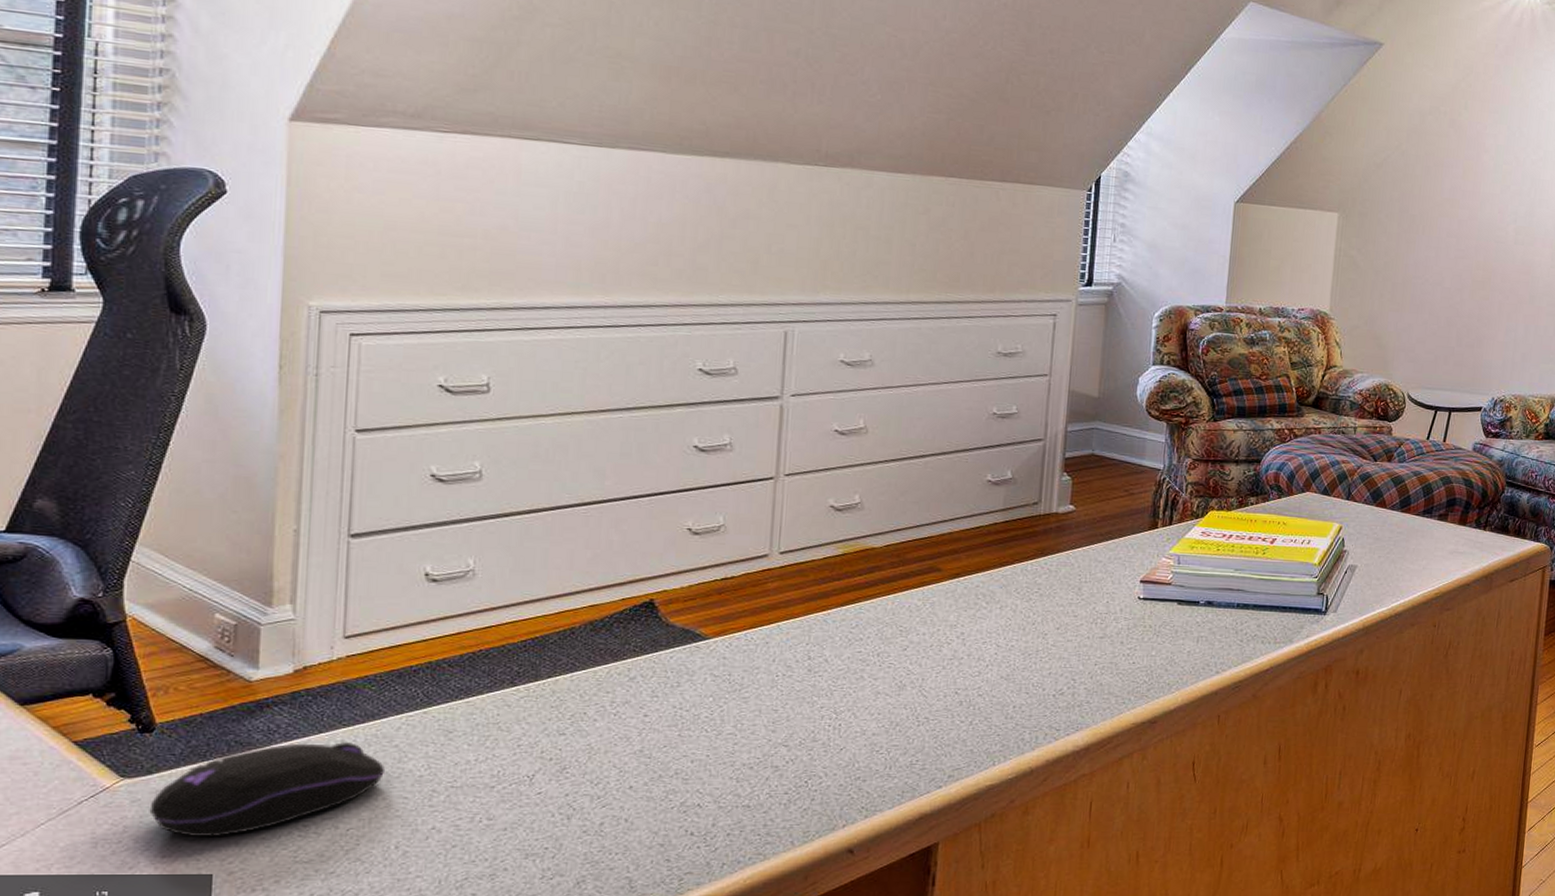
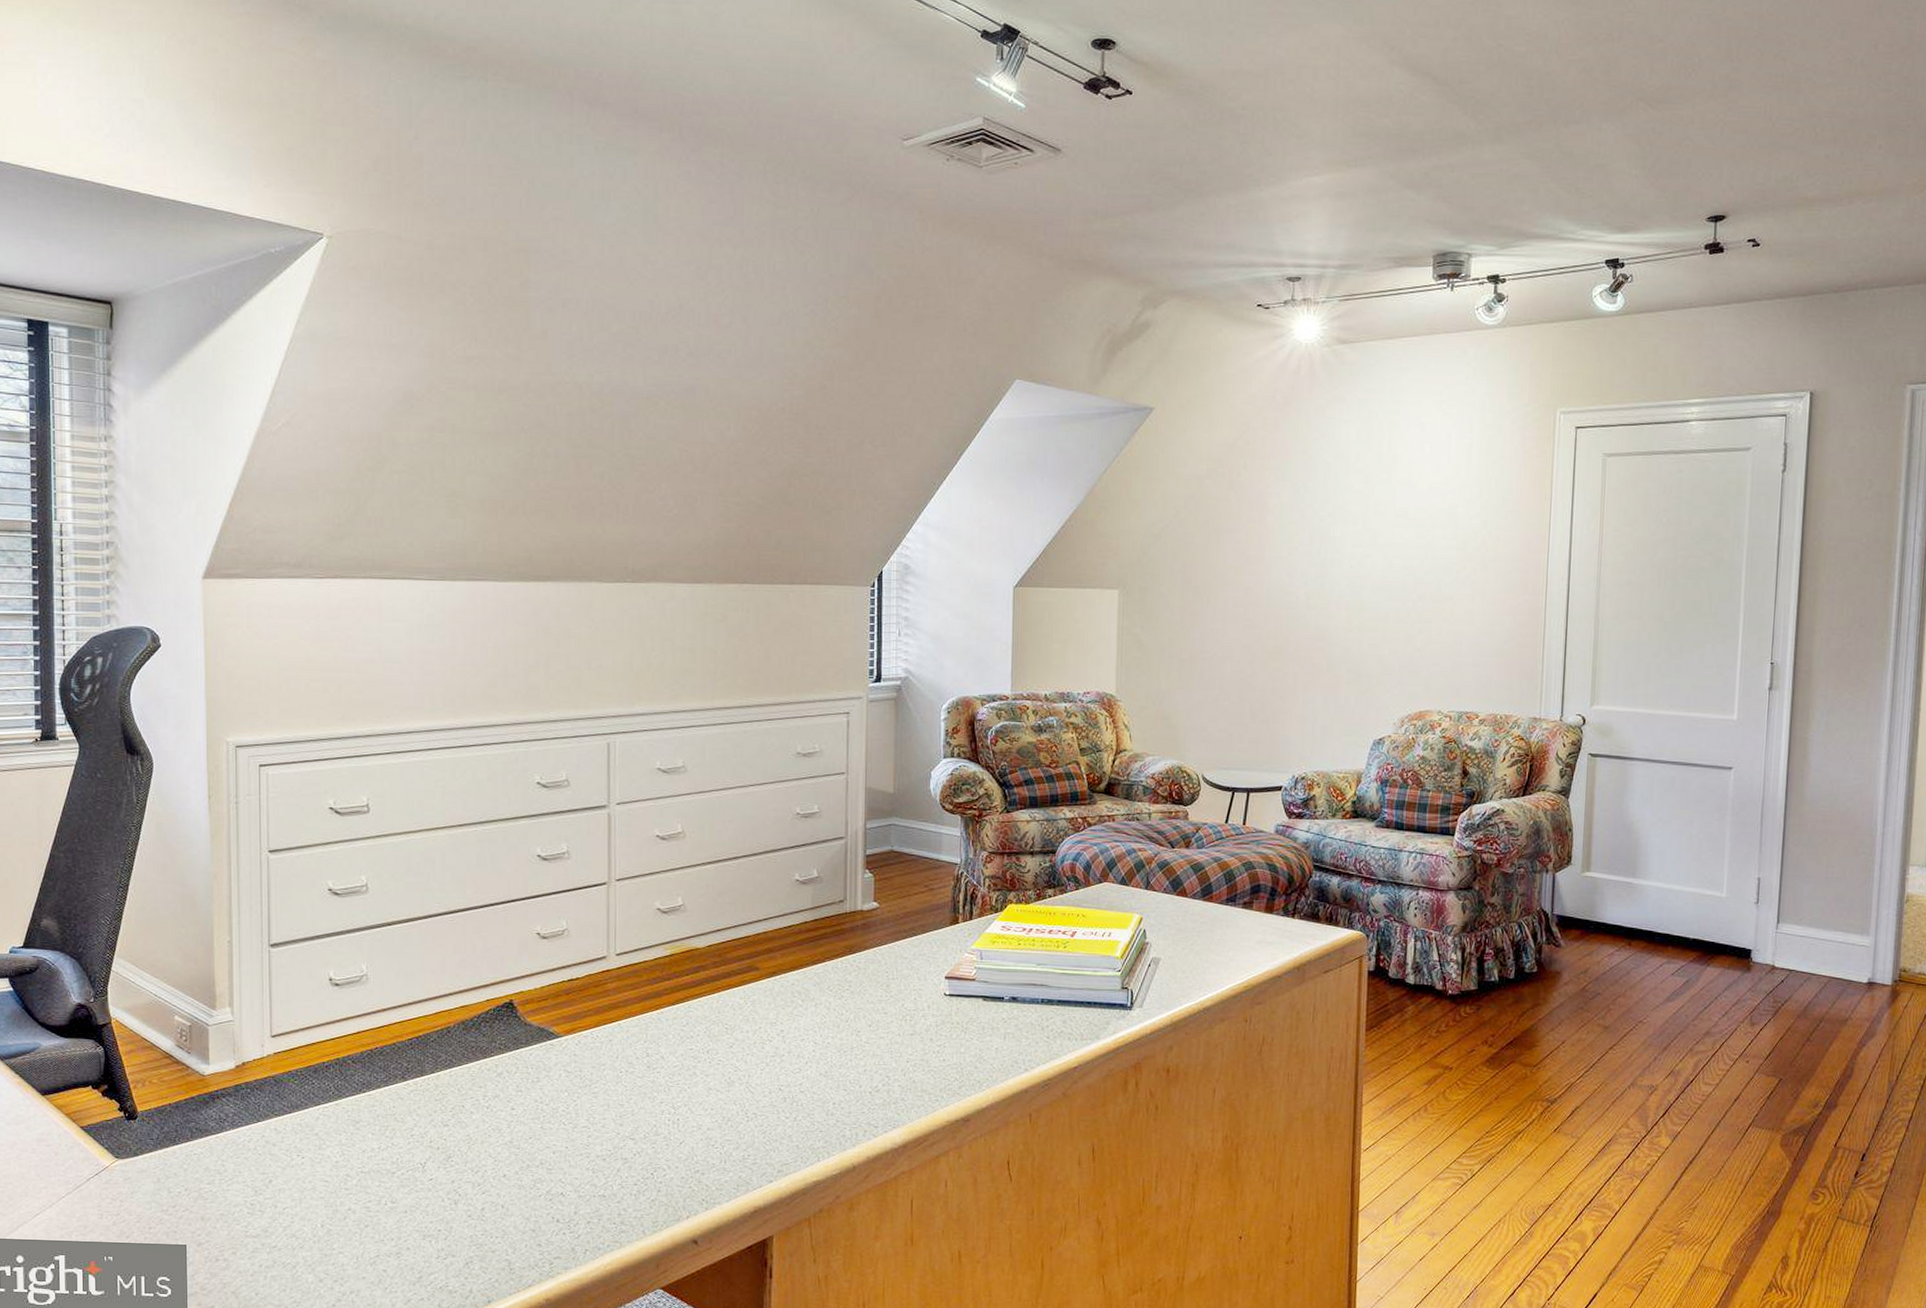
computer mouse: present [149,741,386,838] -> none [138,1129,310,1213]

